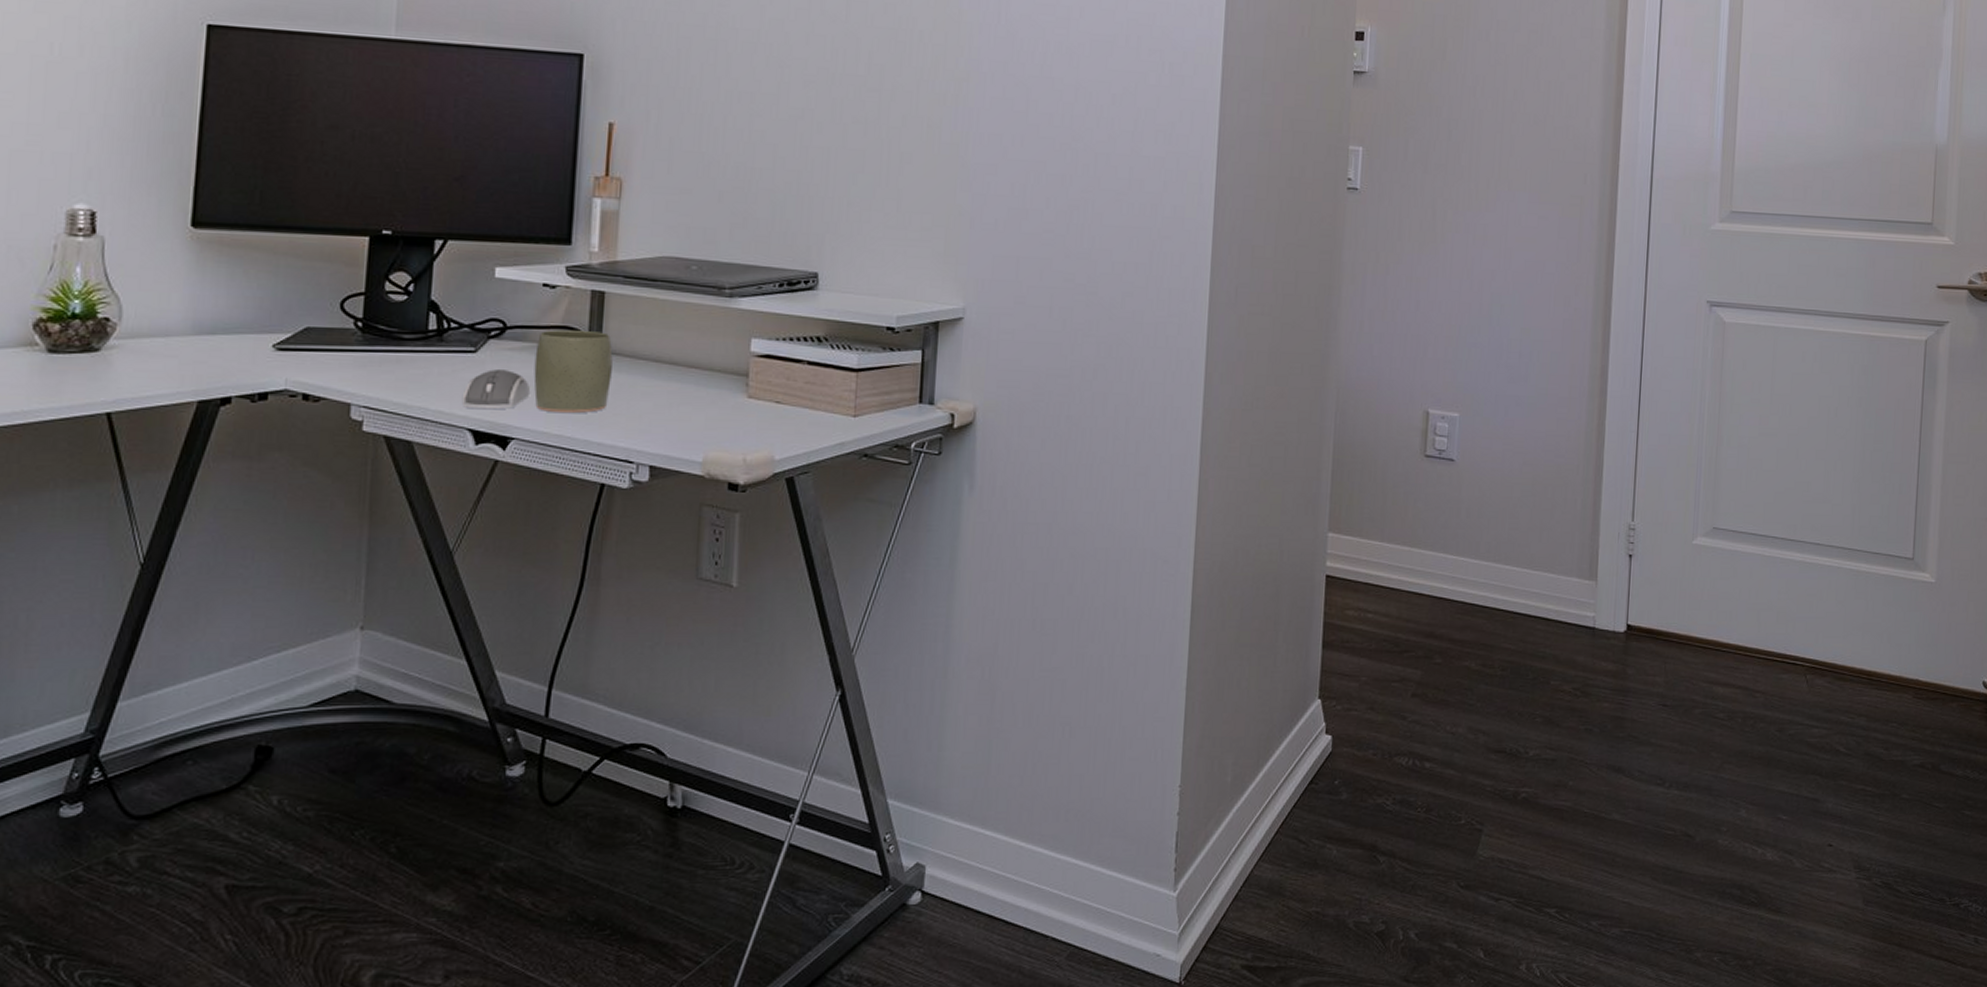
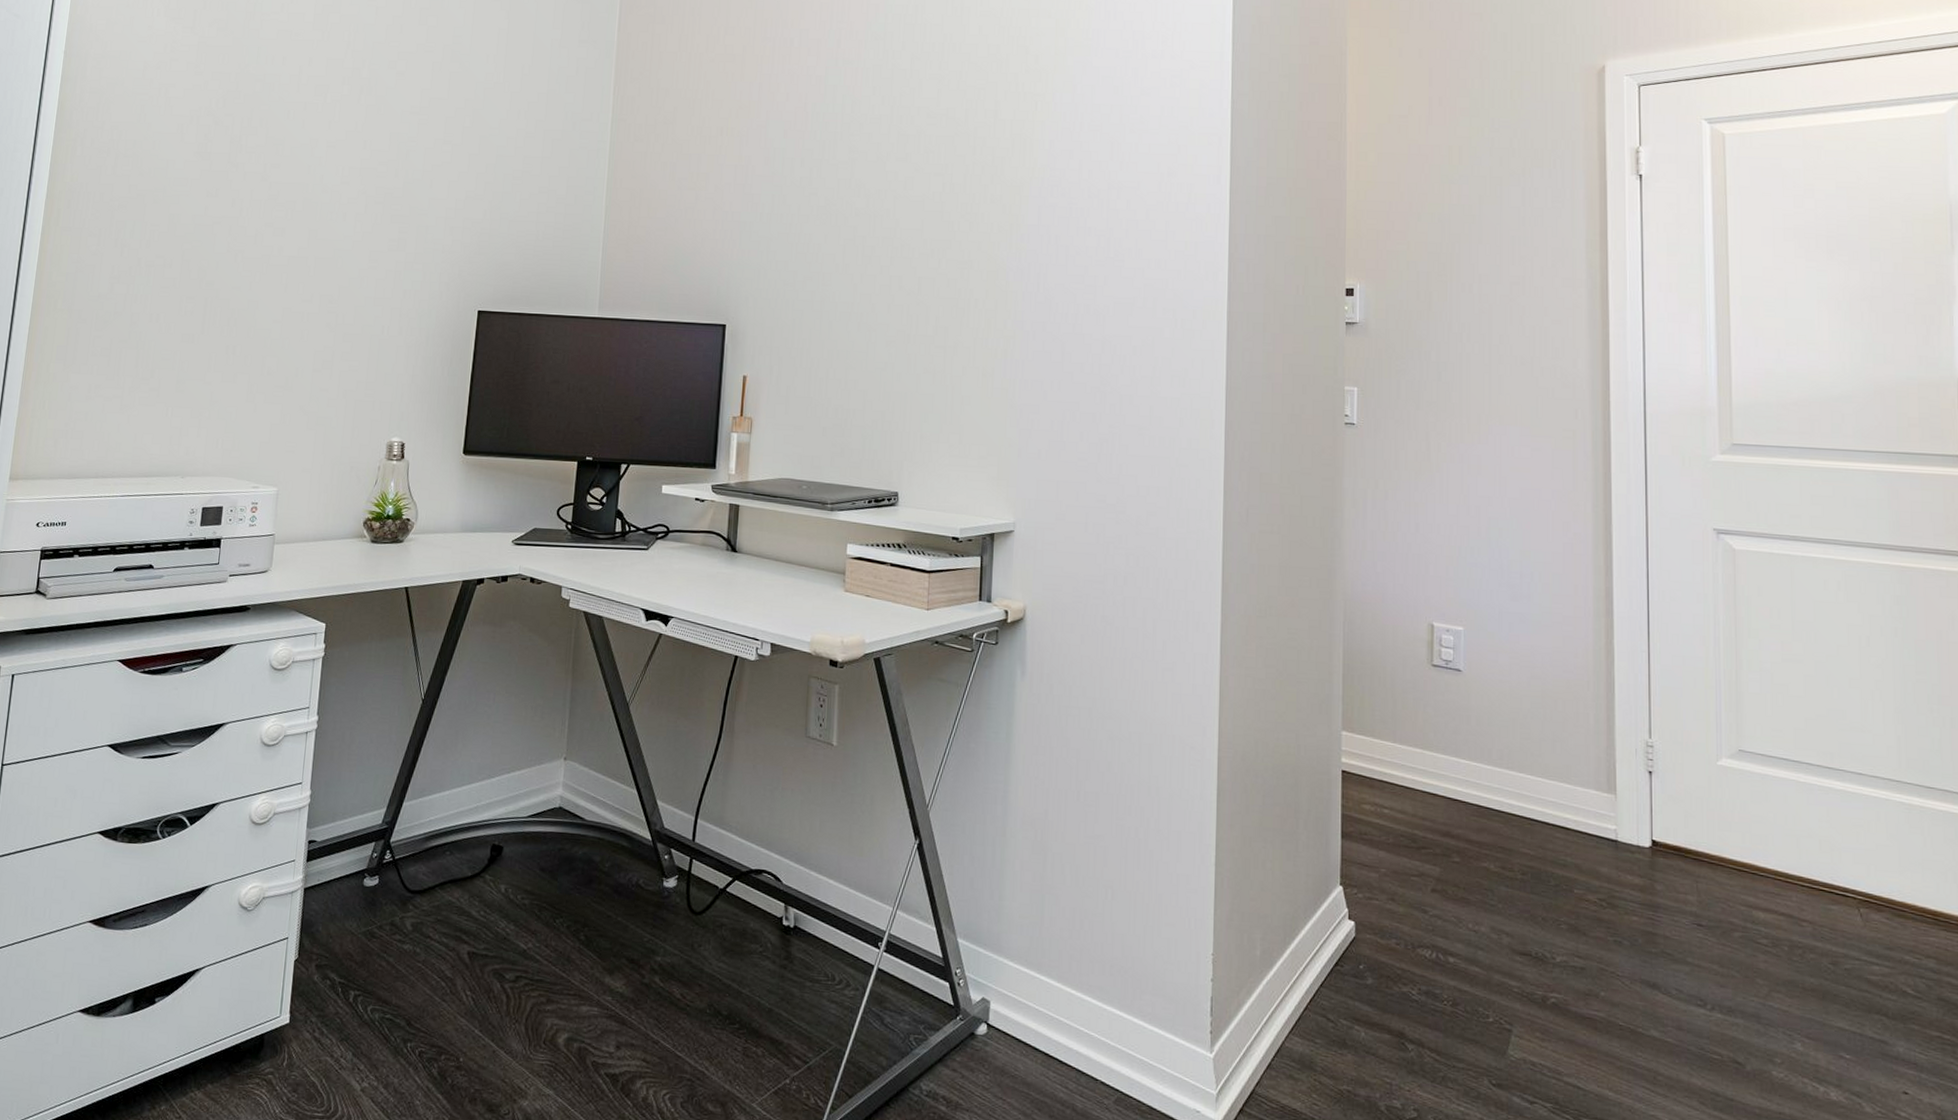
computer mouse: present [461,369,531,410] -> none [637,563,686,594]
mug: present [533,330,613,414] -> none [687,534,745,600]

